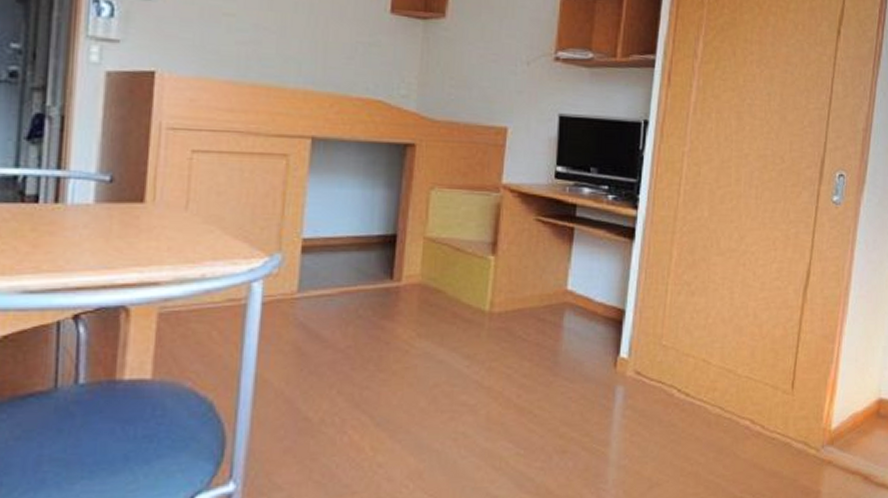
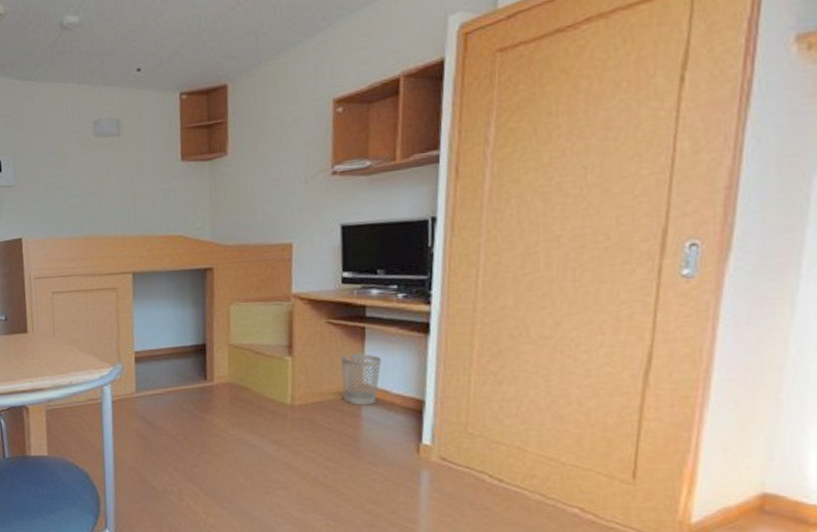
wastebasket: none [545,256,587,315] -> present [341,353,381,406]

